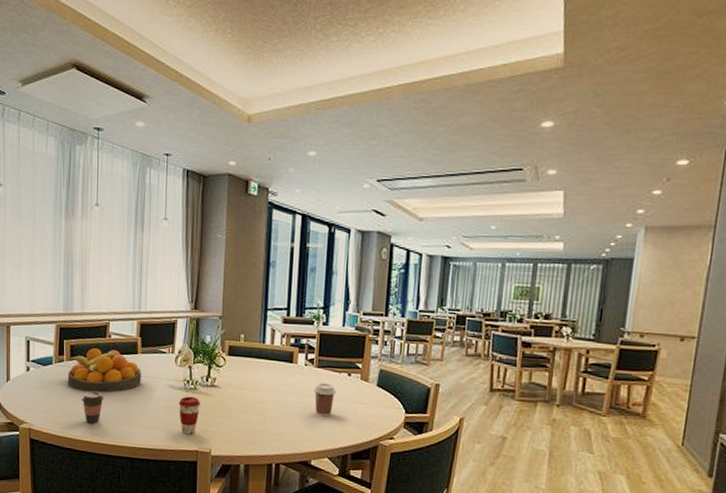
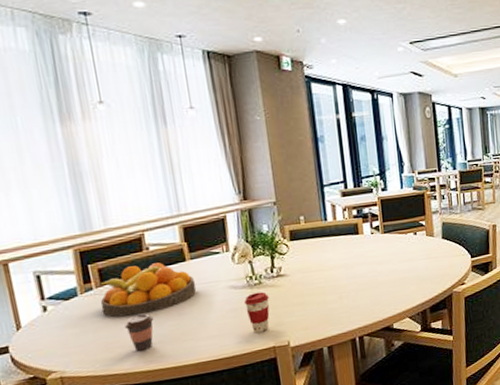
coffee cup: present [313,383,336,417] -> none [383,246,406,280]

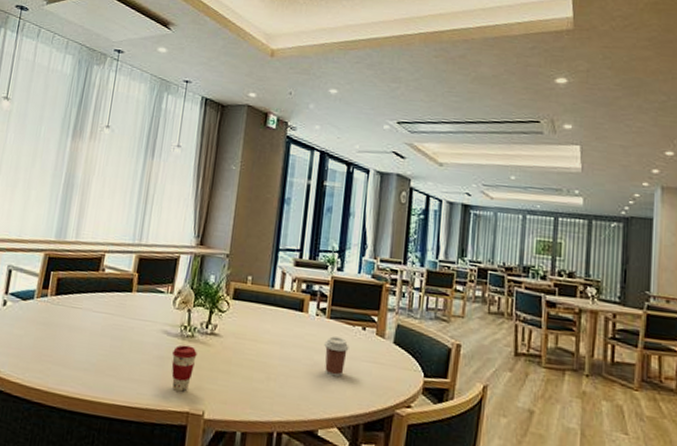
fruit bowl: present [98,262,197,317] -> none [47,283,135,336]
coffee cup: present [124,313,154,352] -> none [60,333,88,374]
coffee cup: none [383,246,406,280] -> present [324,336,349,377]

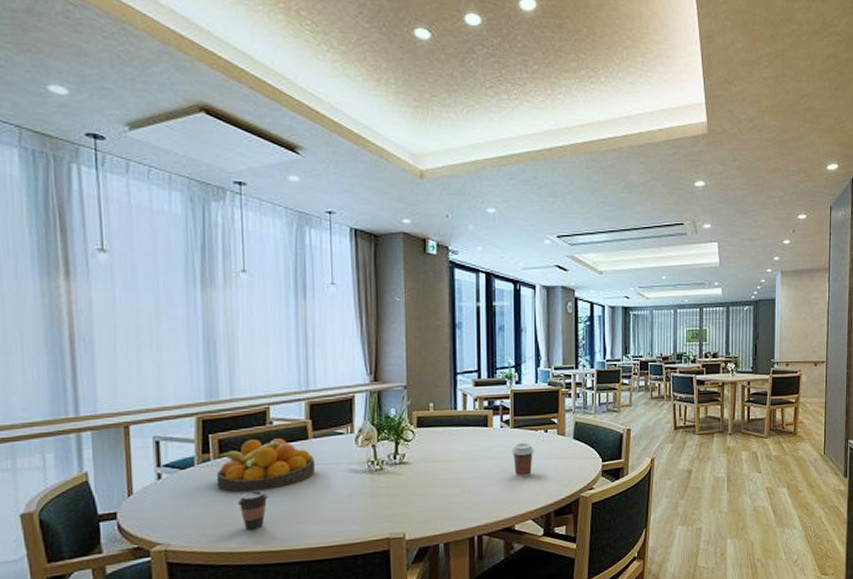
fruit bowl: none [47,283,135,336] -> present [216,438,316,492]
coffee cup: none [60,333,88,374] -> present [237,490,268,531]
coffee cup: present [171,345,197,392] -> none [362,478,389,522]

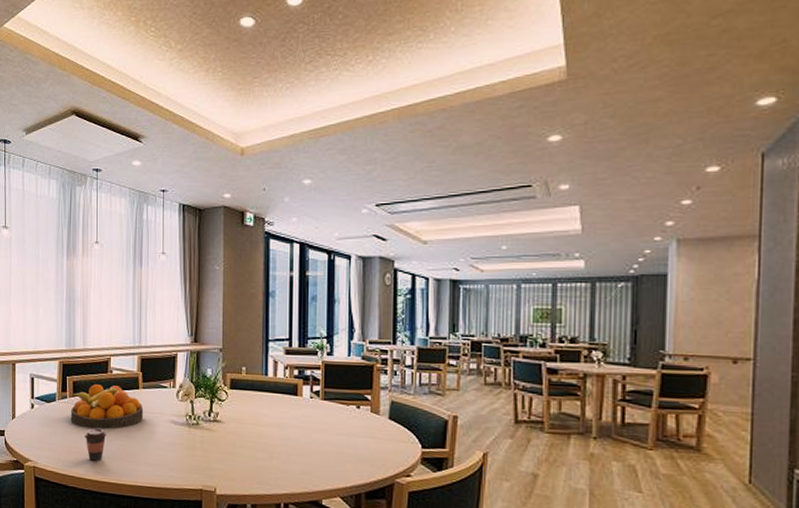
coffee cup: present [511,443,534,478] -> none [321,416,345,453]

